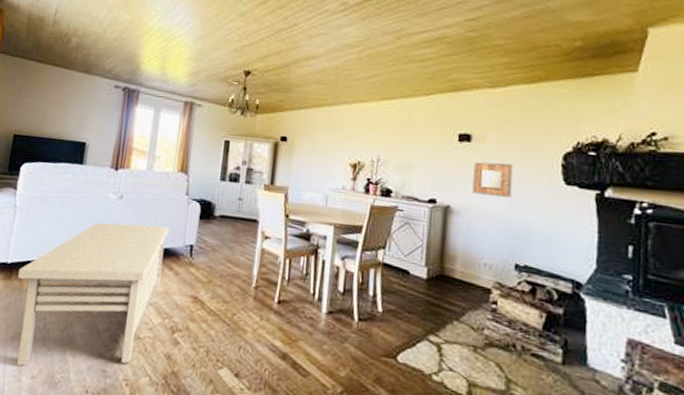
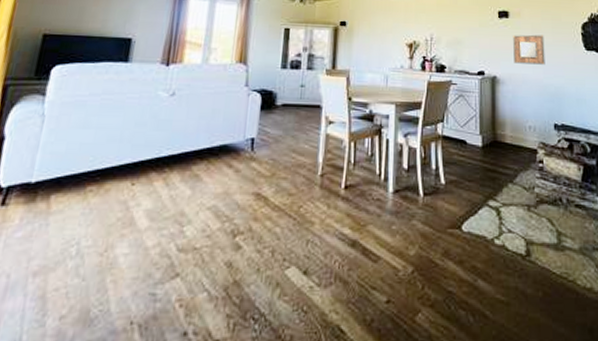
coffee table: present [17,223,170,366] -> none [41,121,228,306]

